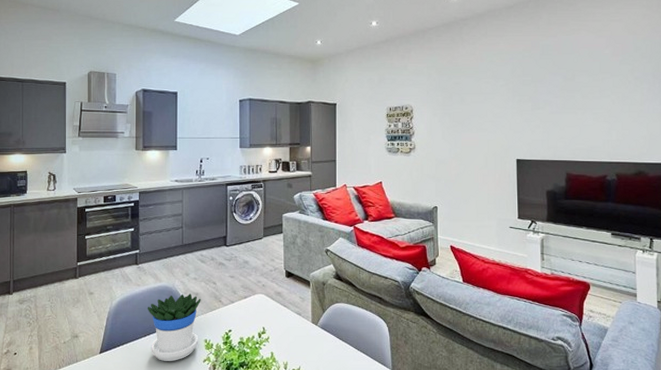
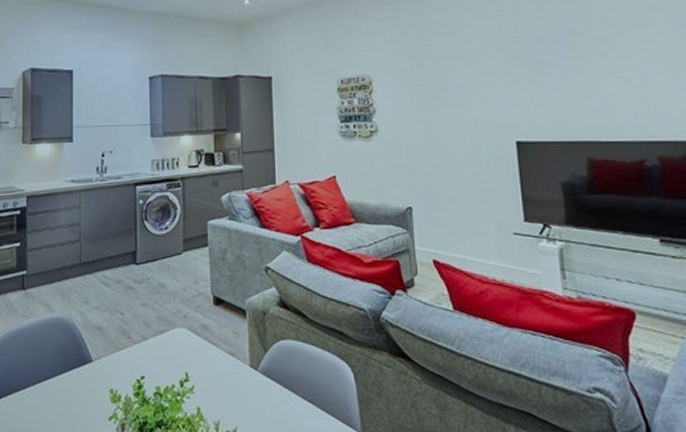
flowerpot: present [147,294,201,361] -> none [36,327,105,419]

